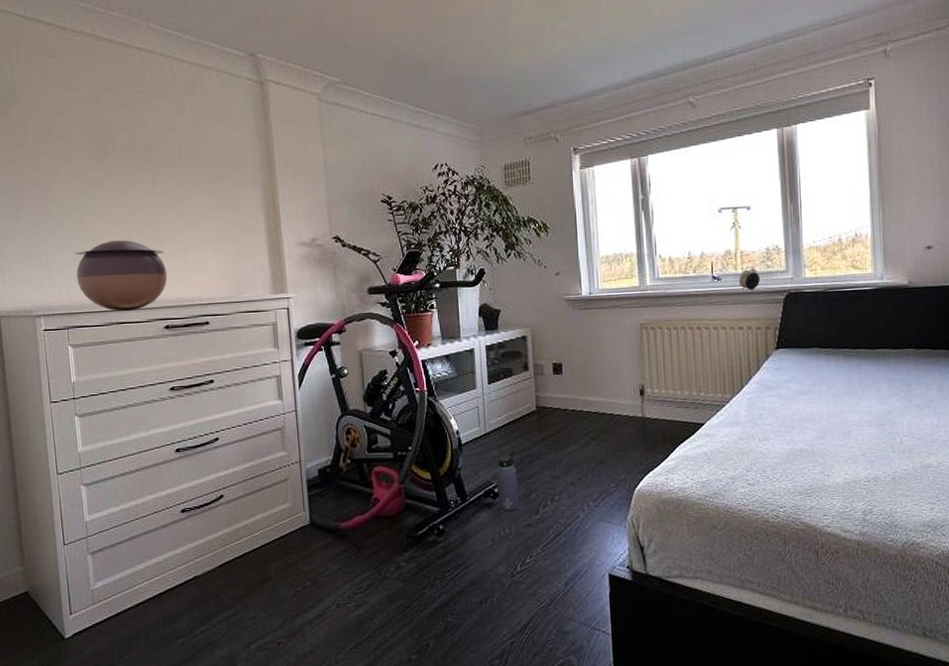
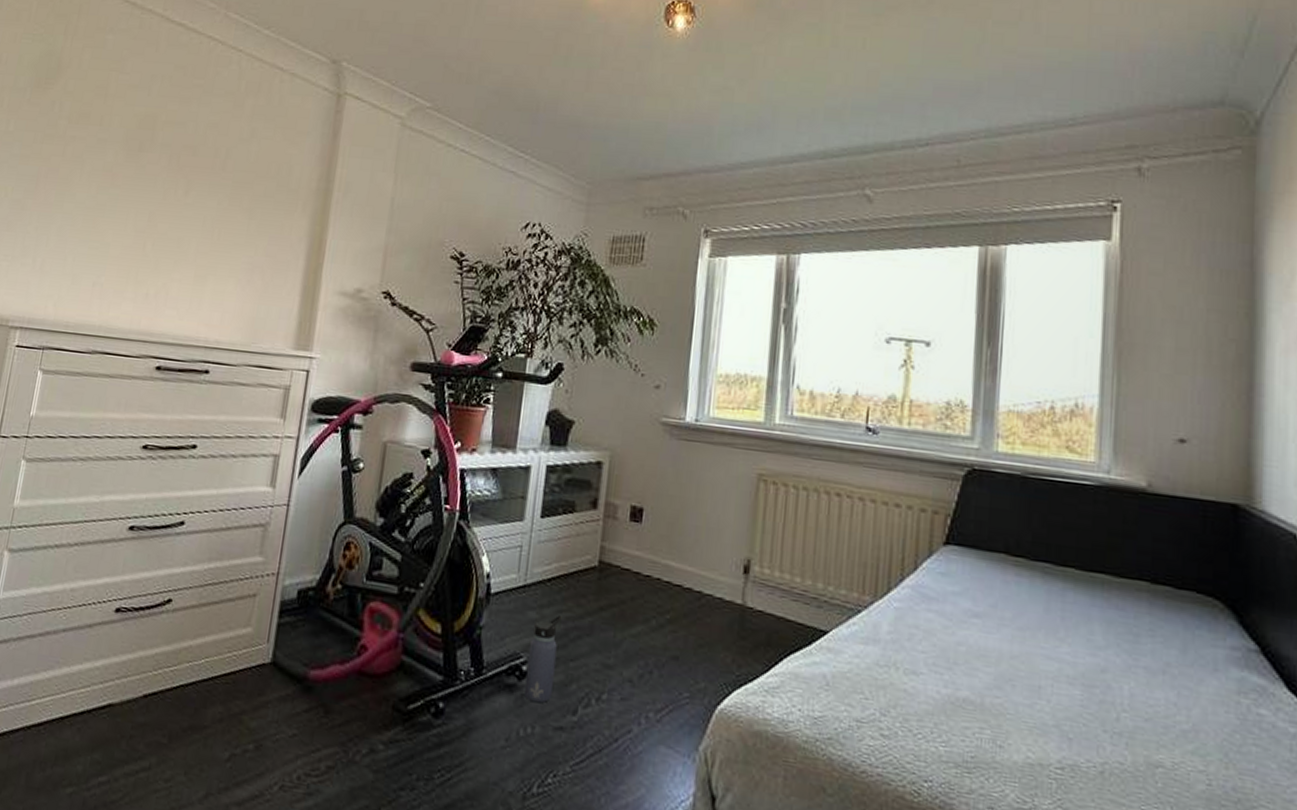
decorative bowl: present [75,240,168,312] -> none [69,252,179,341]
alarm clock: present [738,265,760,290] -> none [902,421,932,456]

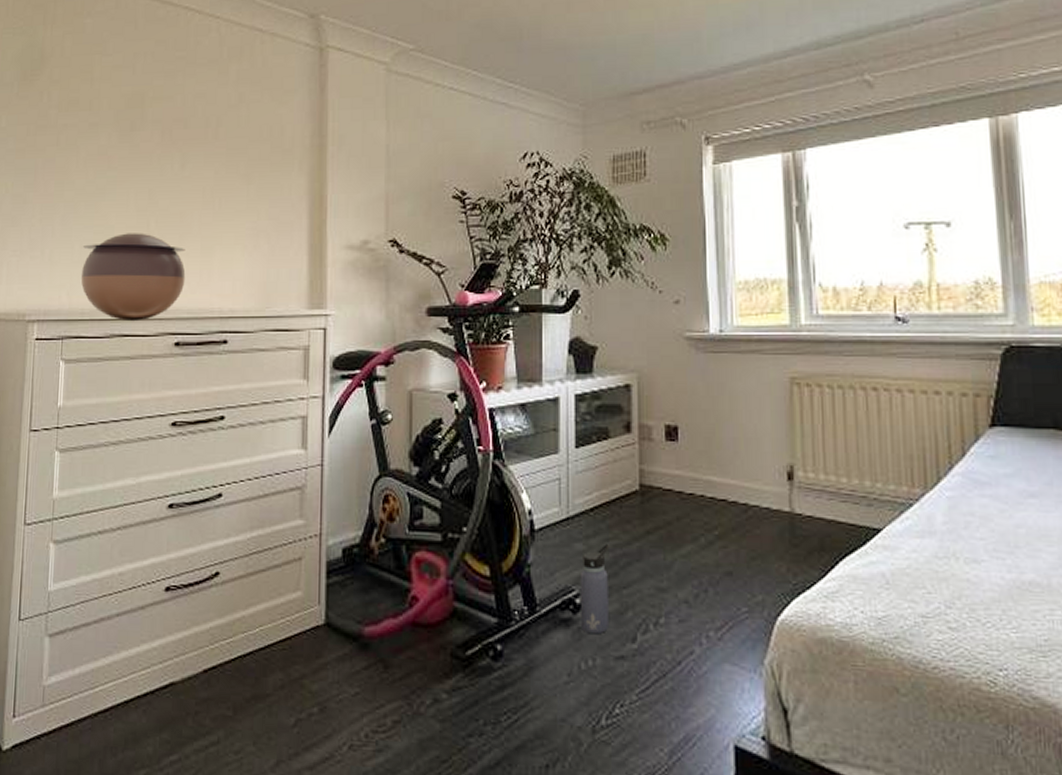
decorative bowl: none [69,252,179,341] -> present [80,233,186,322]

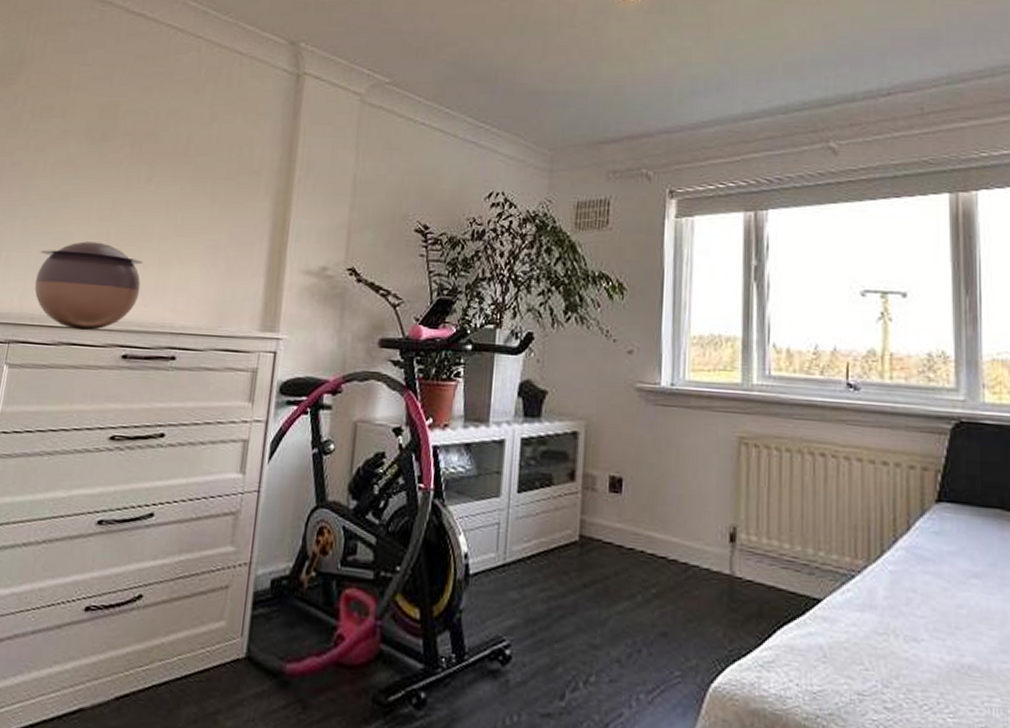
water bottle: present [580,543,609,635] -> none [508,593,544,689]

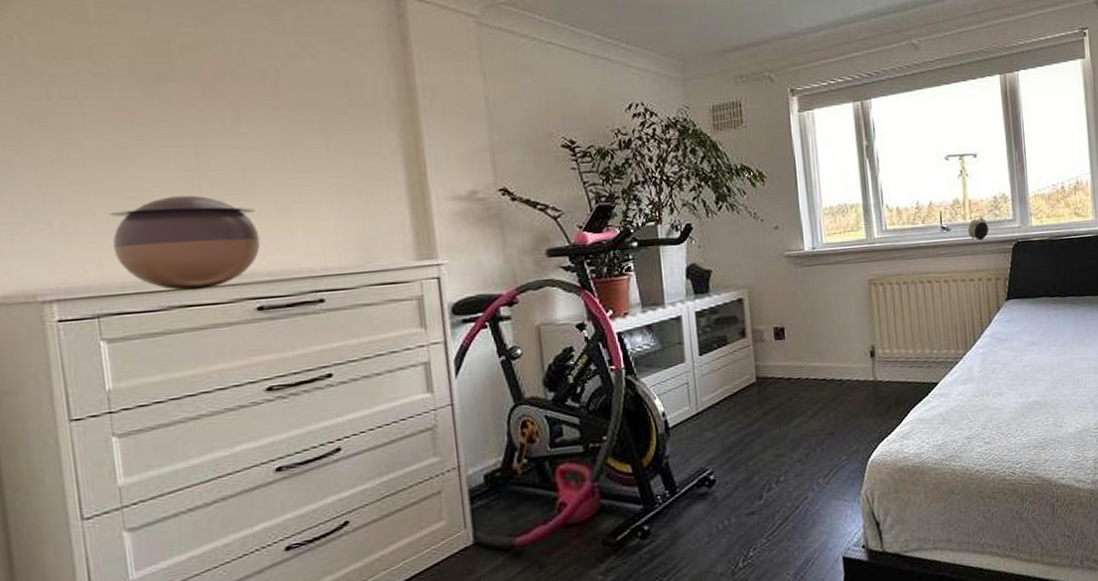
alarm clock: none [885,374,916,410] -> present [967,214,989,241]

